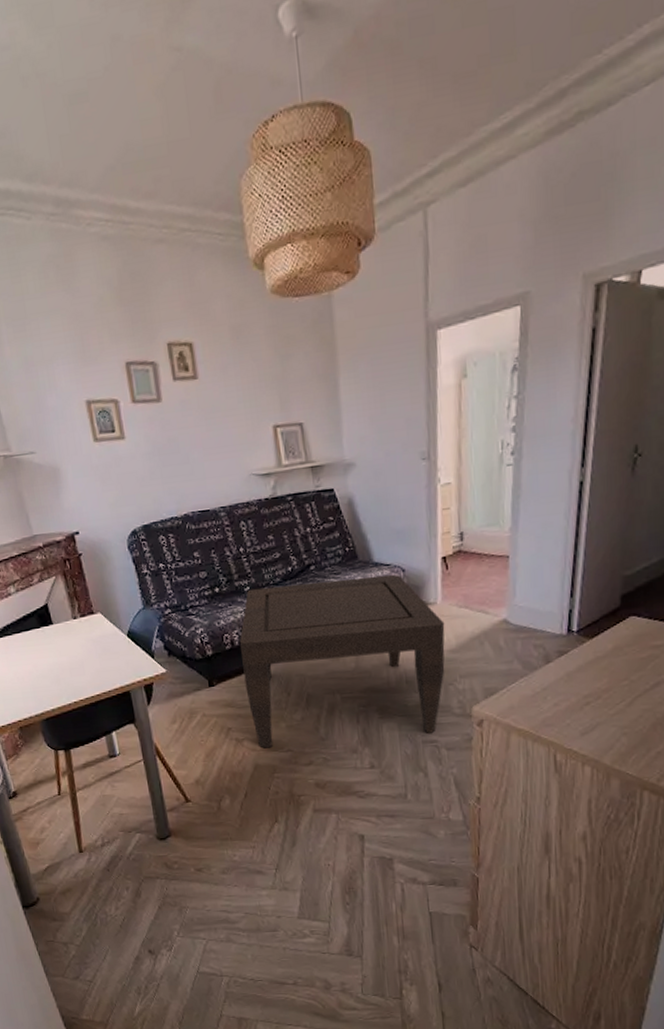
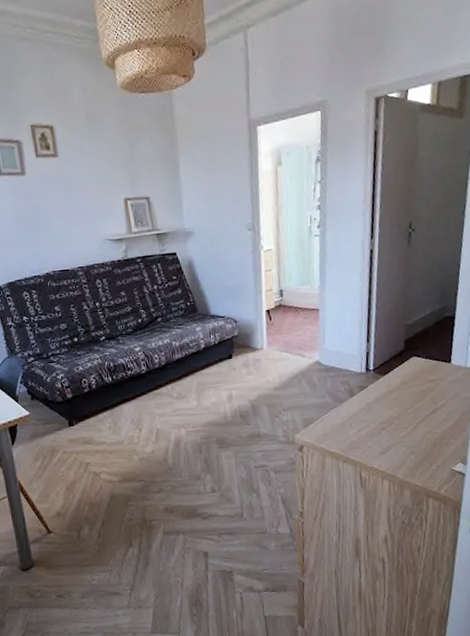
coffee table: present [239,574,445,749] -> none [96,325,271,480]

